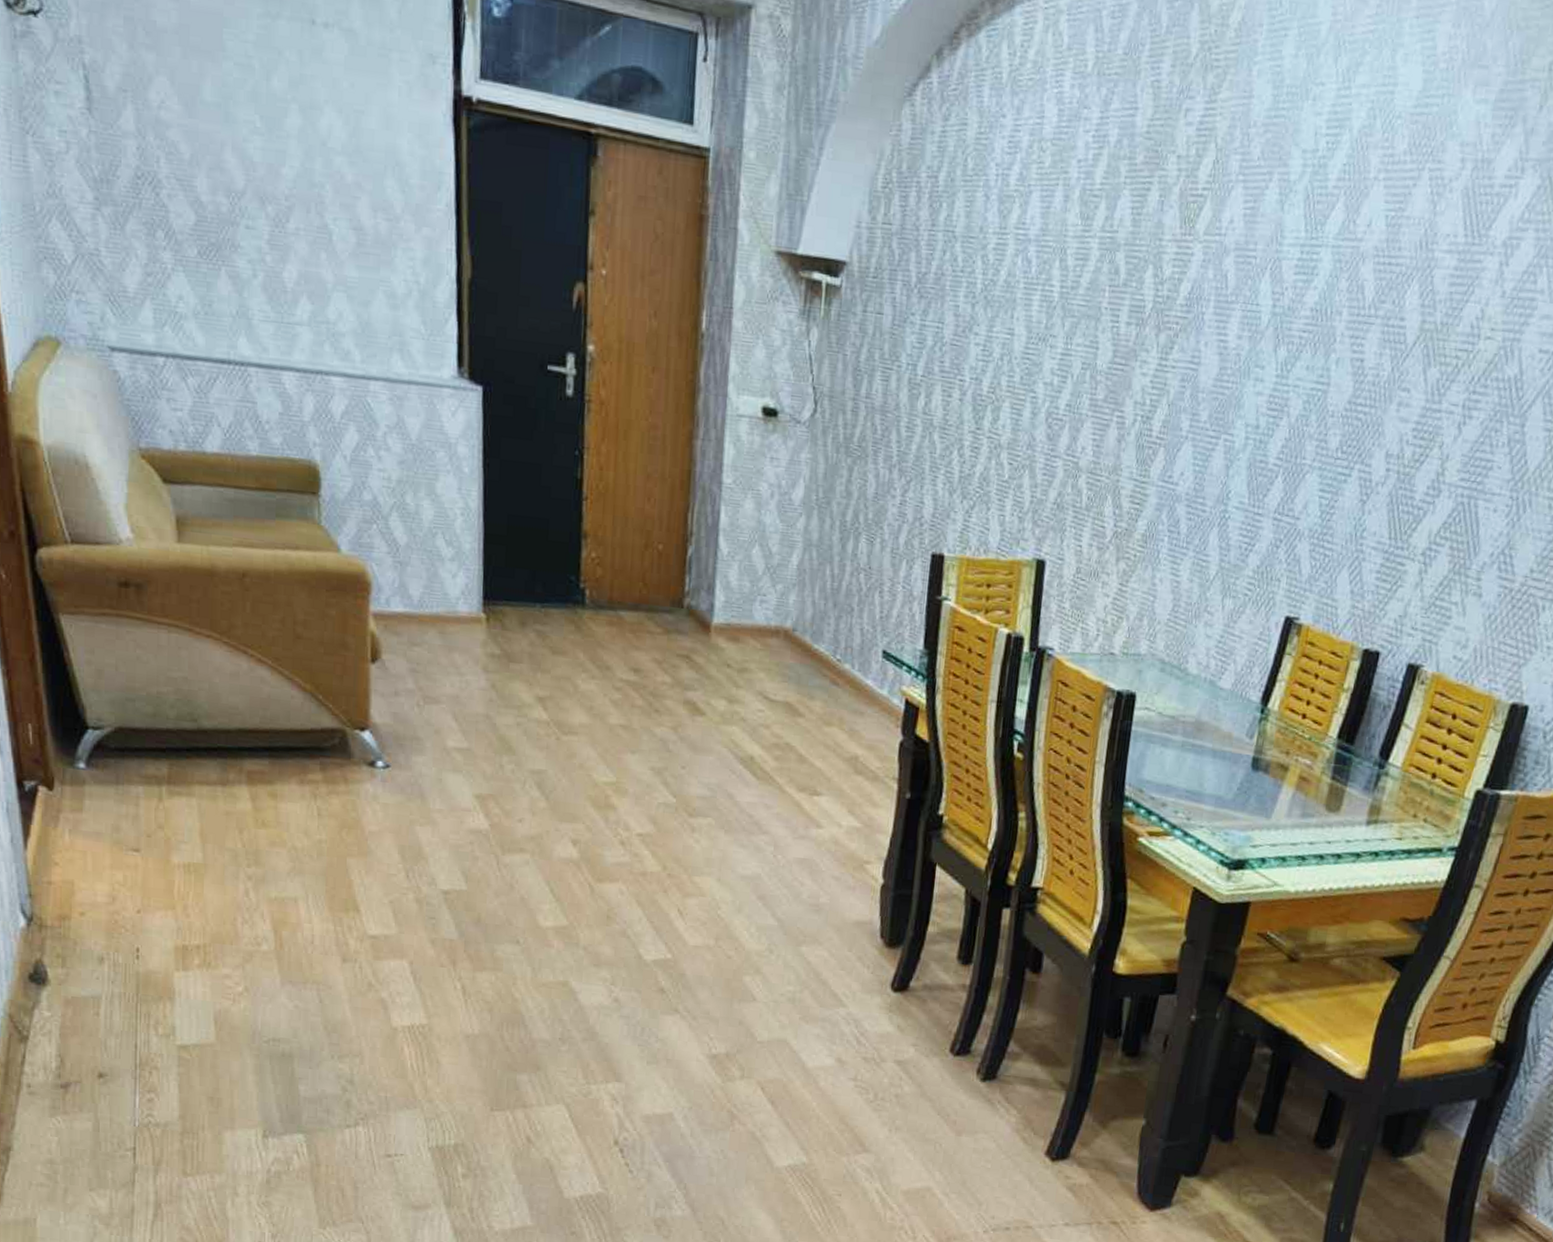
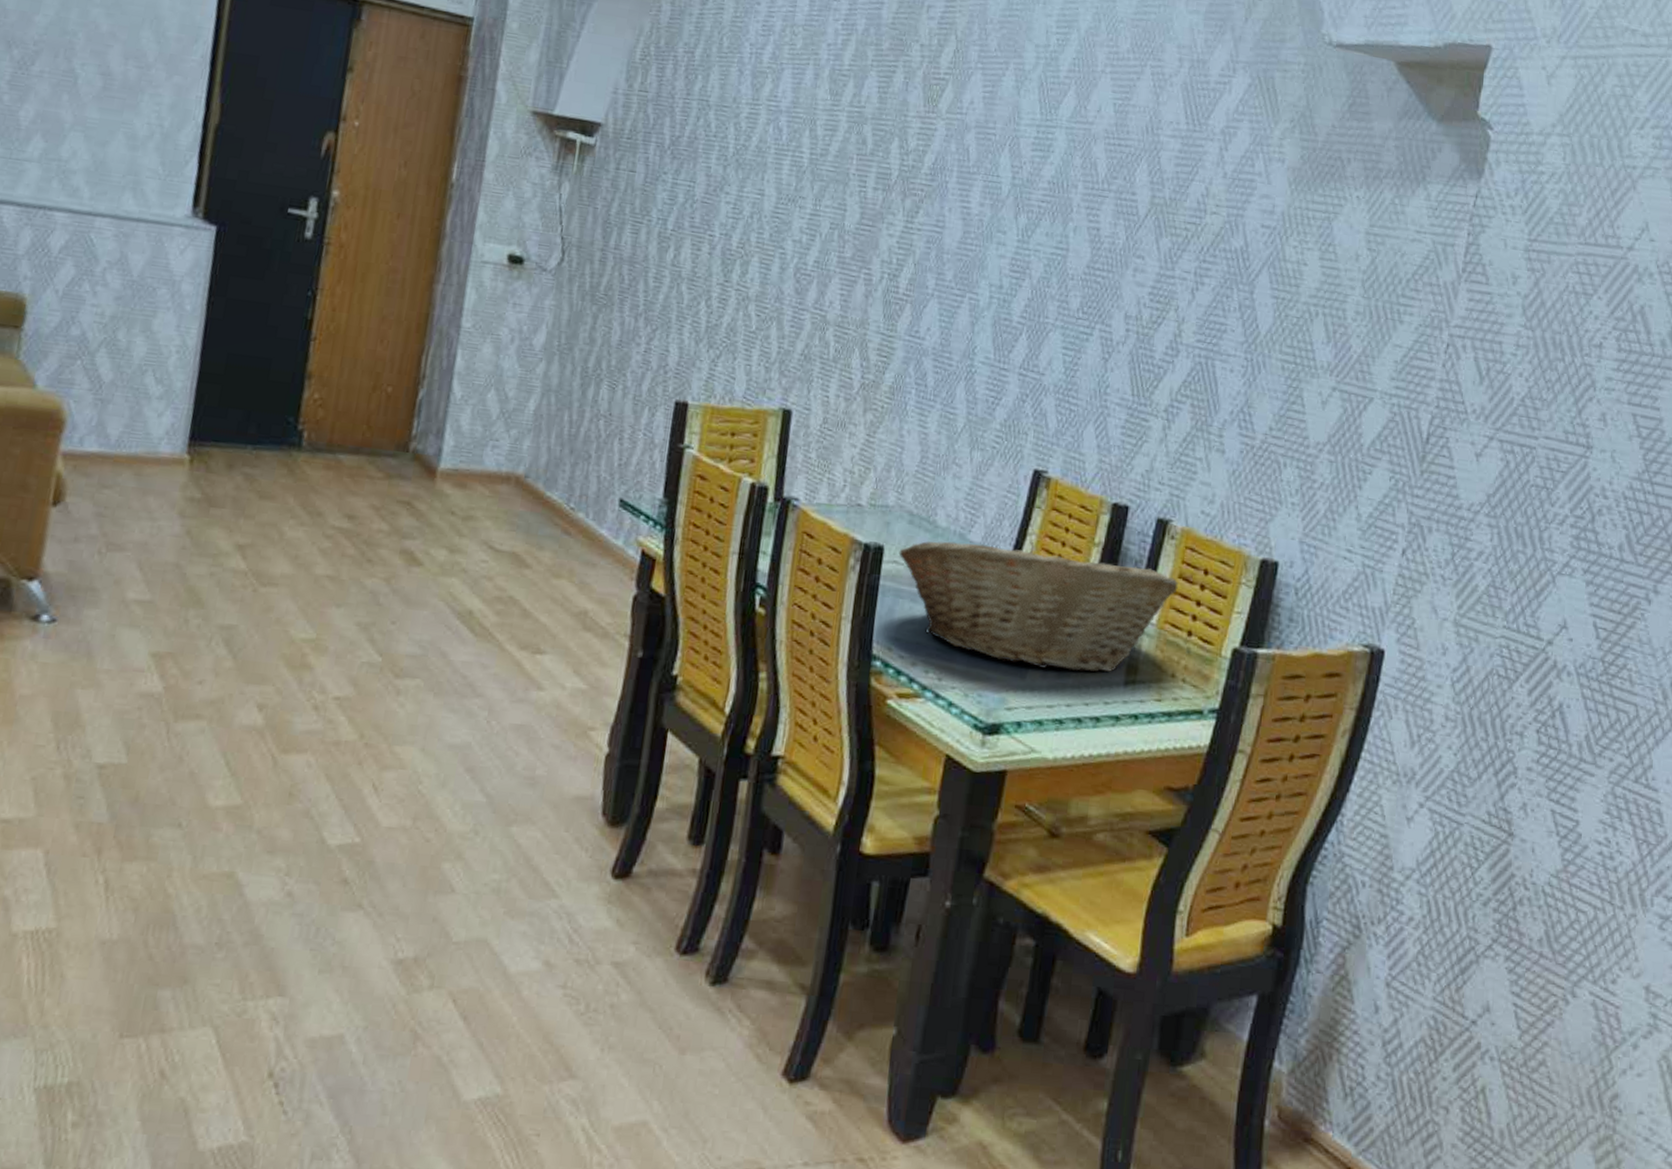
fruit basket: none [1150,687,1426,813] -> present [898,541,1178,673]

